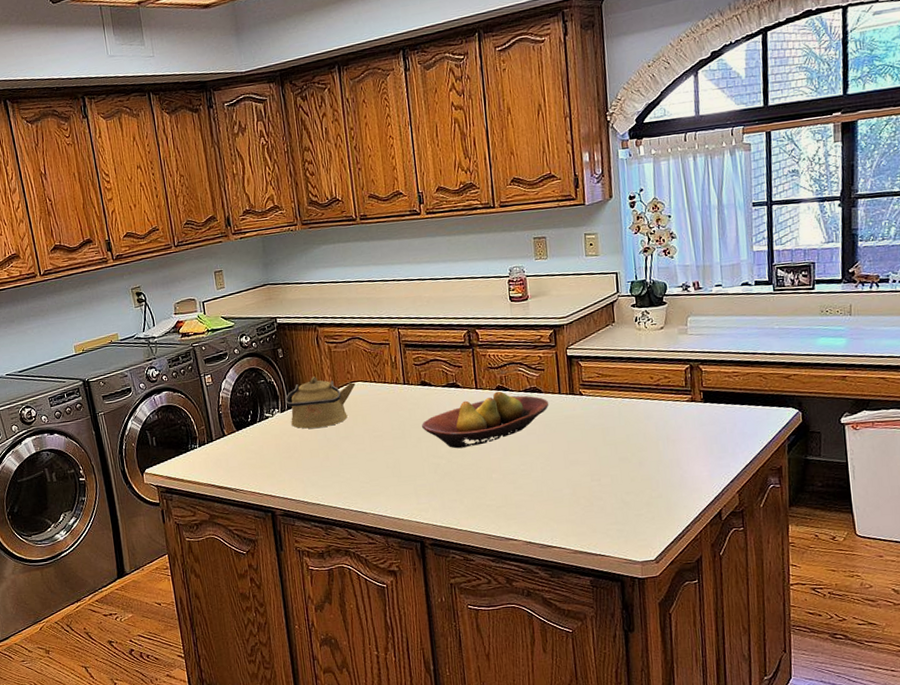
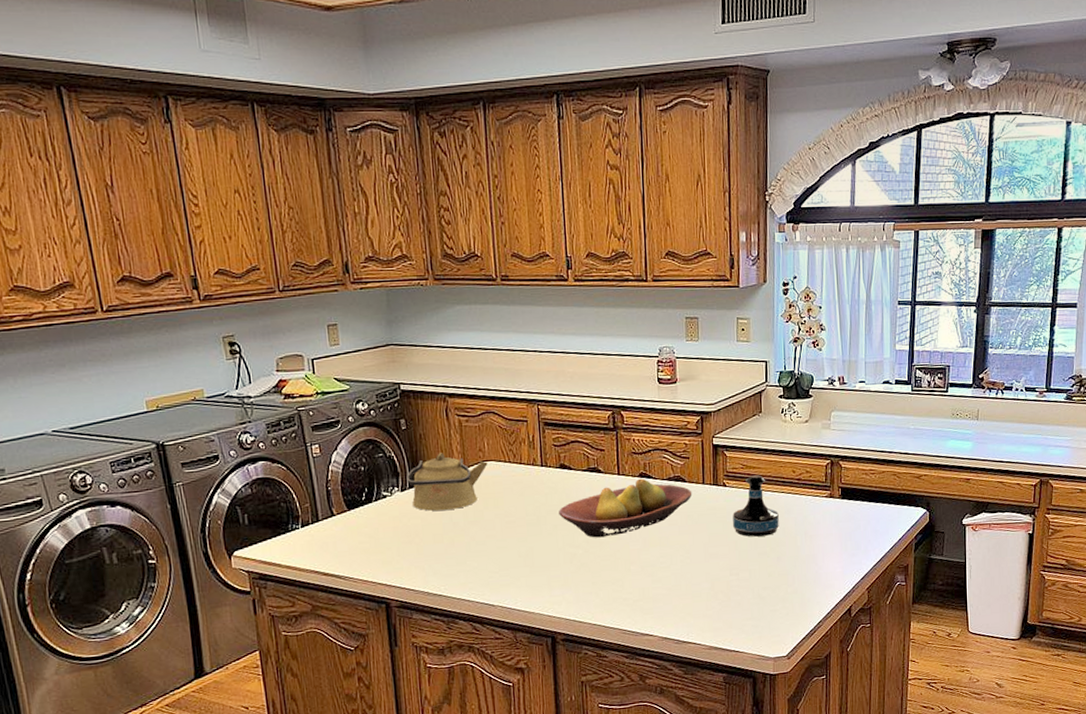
tequila bottle: none [591,382,639,443] -> present [733,475,779,537]

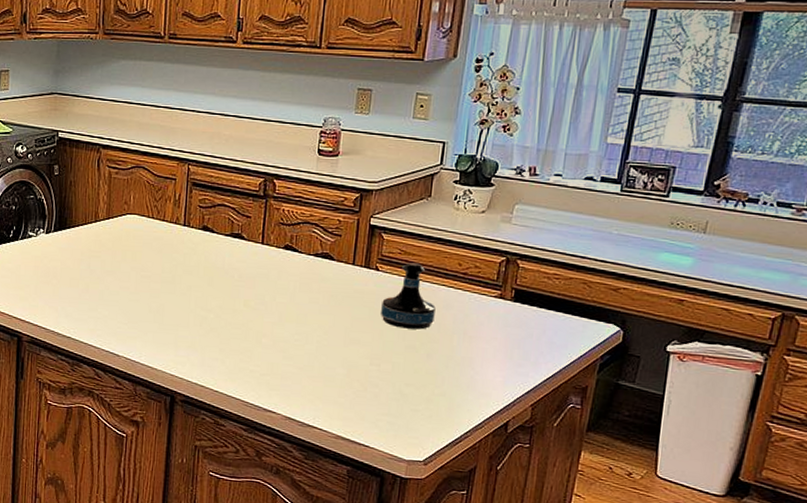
kettle: present [406,453,488,511] -> none [52,201,131,257]
fruit bowl: present [559,478,692,538] -> none [195,250,340,305]

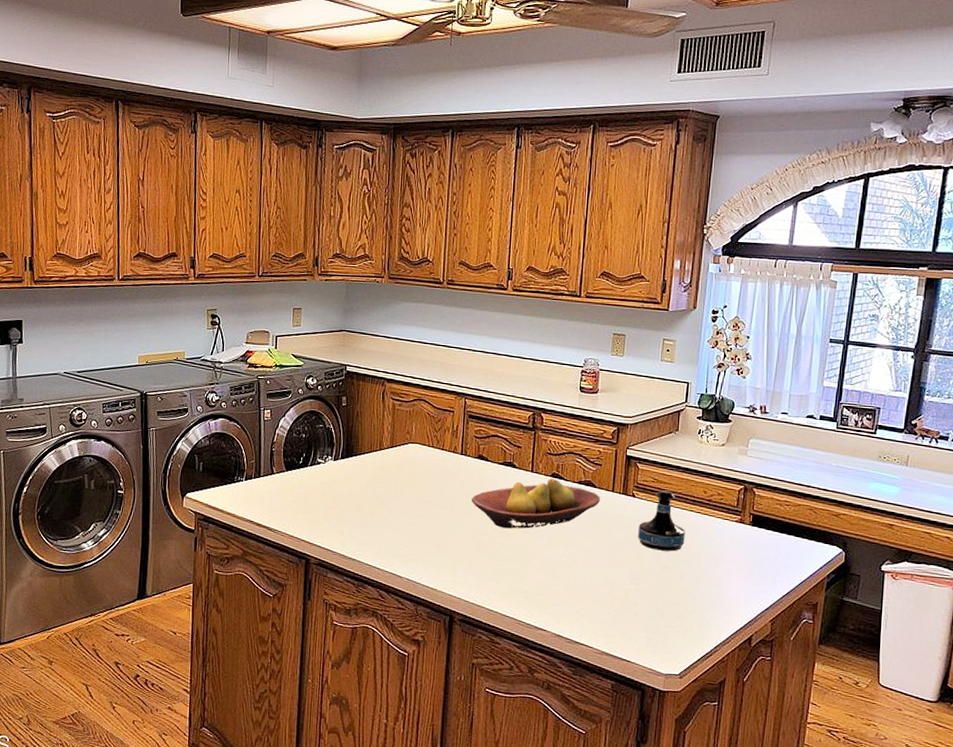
fruit bowl: none [195,250,340,305] -> present [472,478,601,529]

